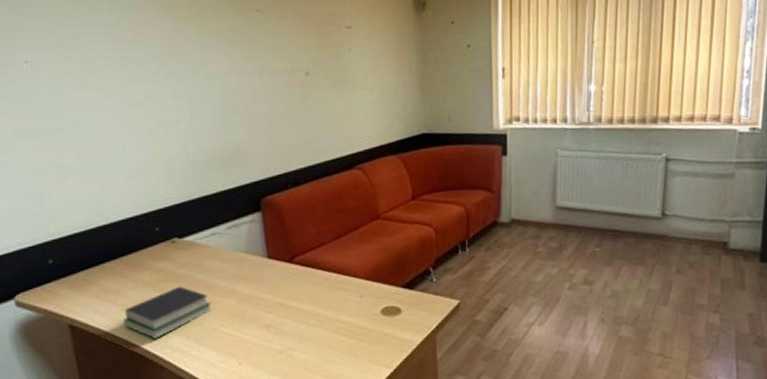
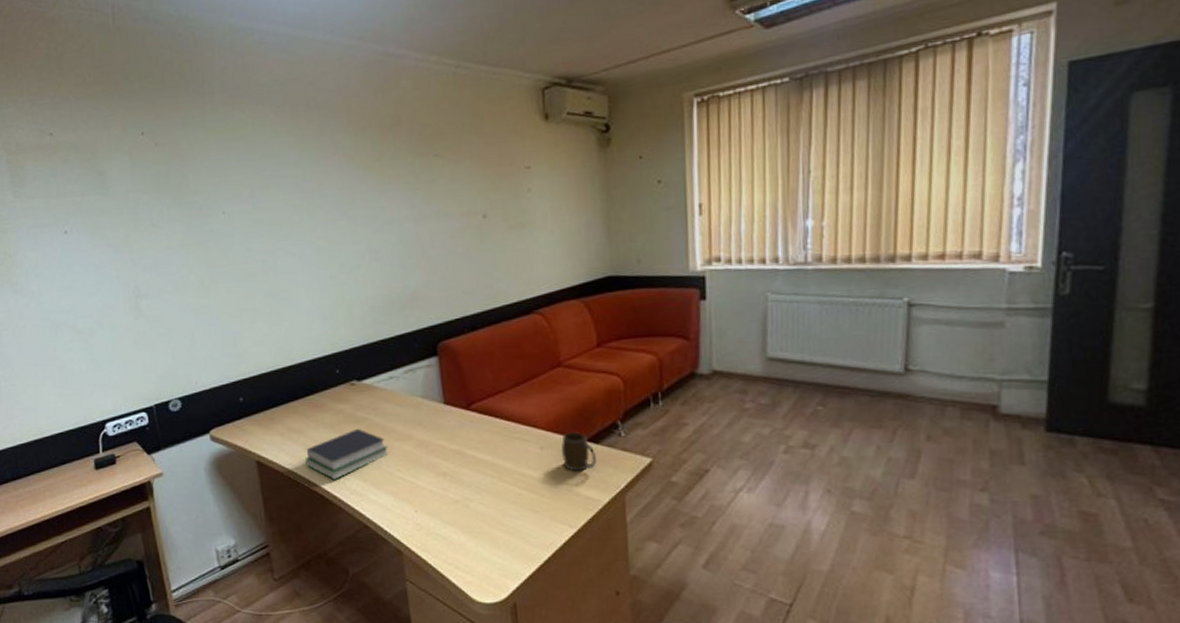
mug: none [379,278,411,316] -> present [561,431,596,471]

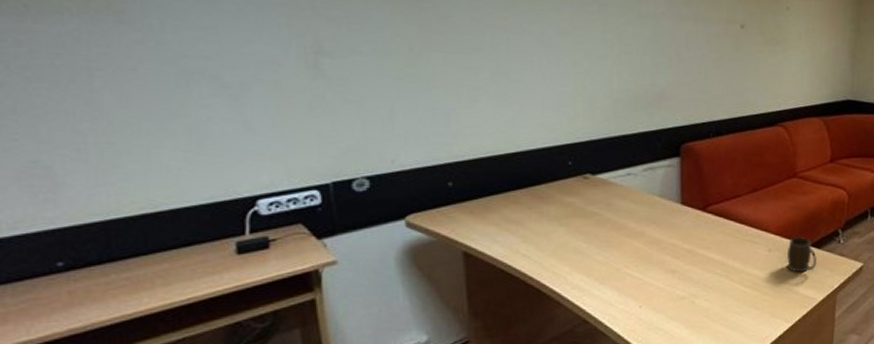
book: present [305,428,389,480] -> none [523,223,618,274]

